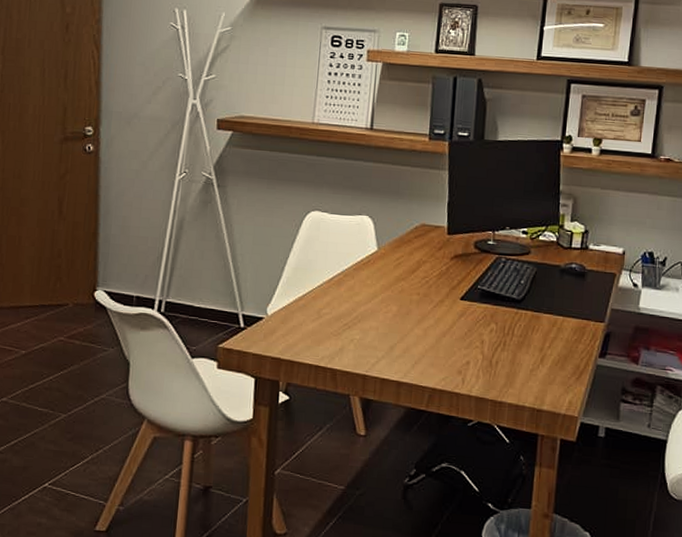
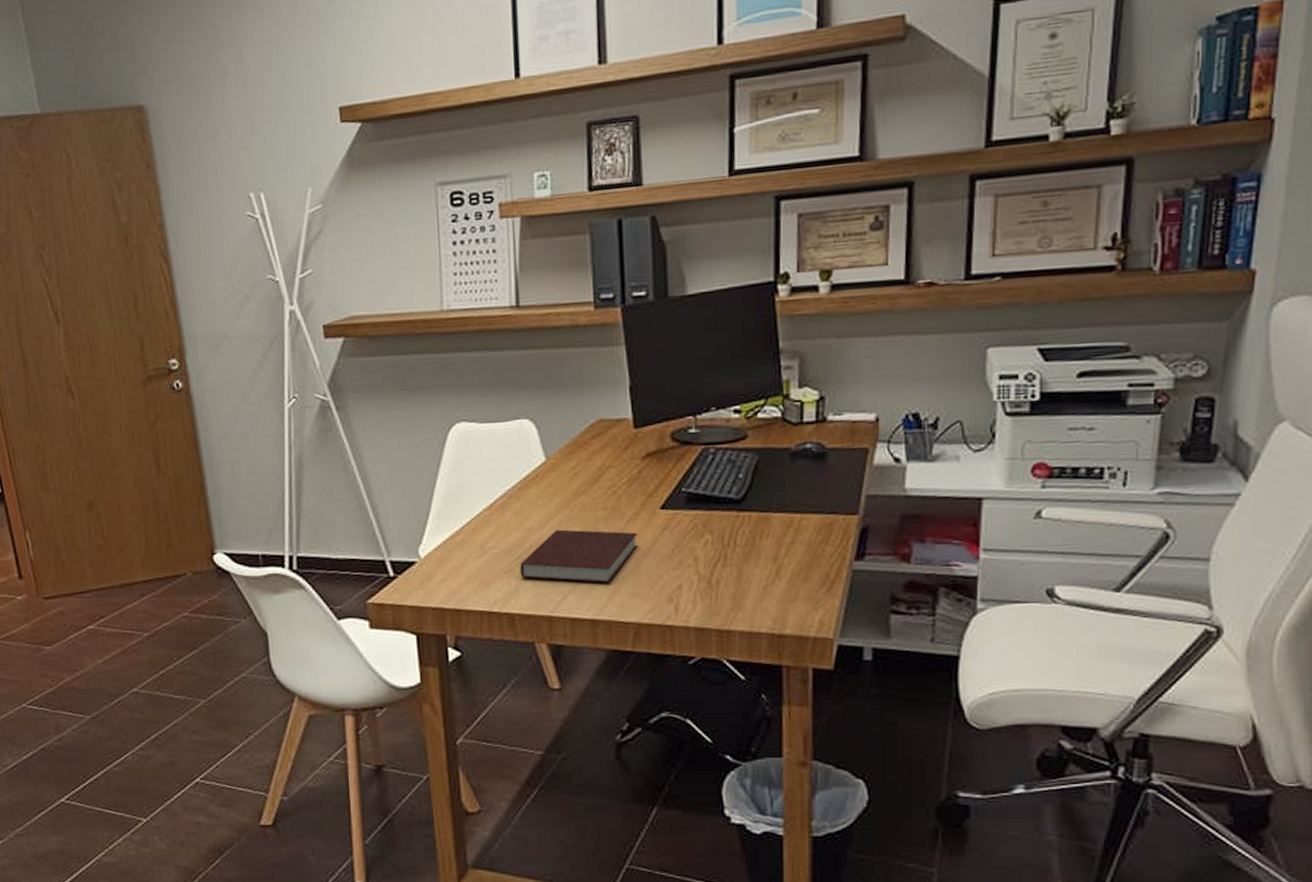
notebook: none [346,306,441,353] -> present [520,529,638,583]

